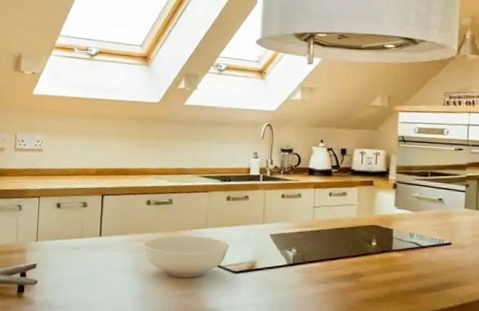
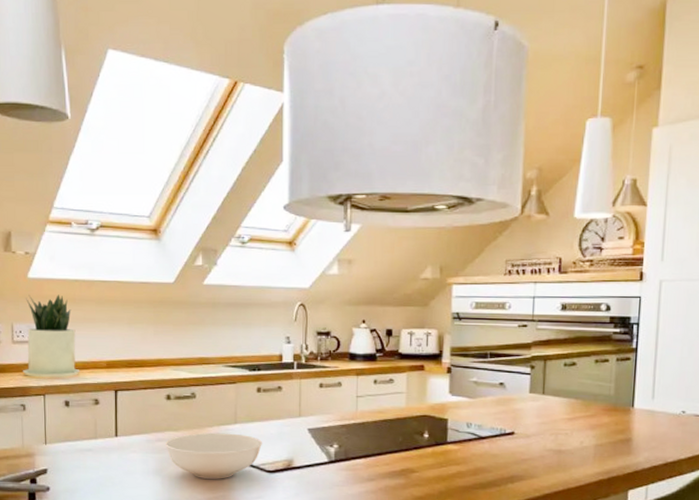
planter: none [22,109,73,183] -> present [23,294,80,378]

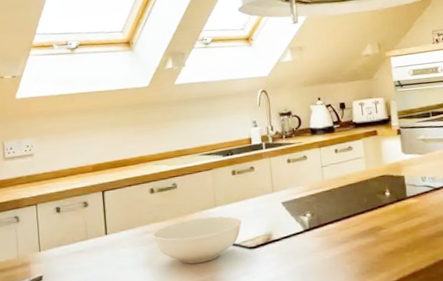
planter: present [23,294,80,378] -> none [15,110,69,190]

